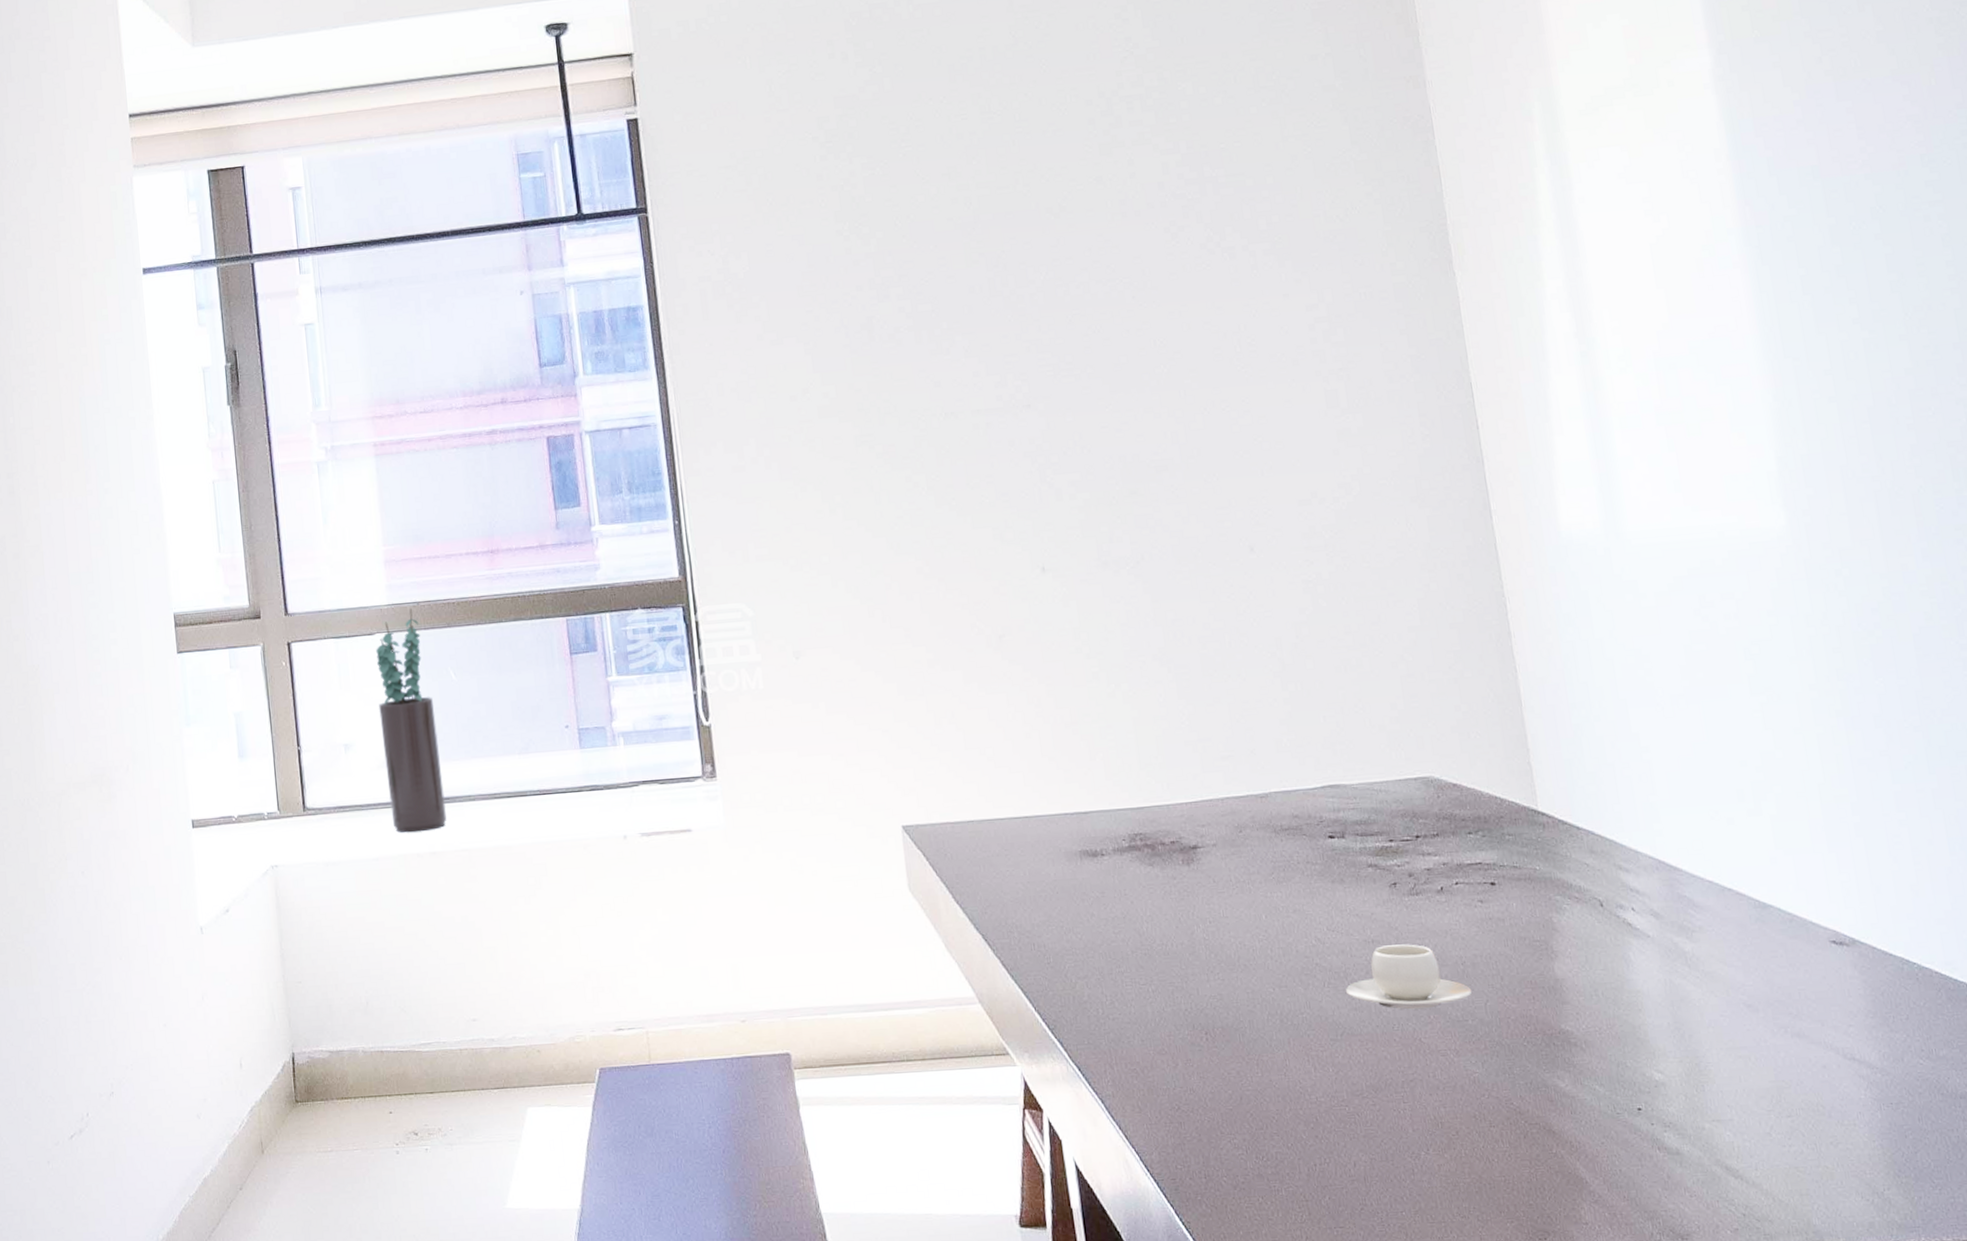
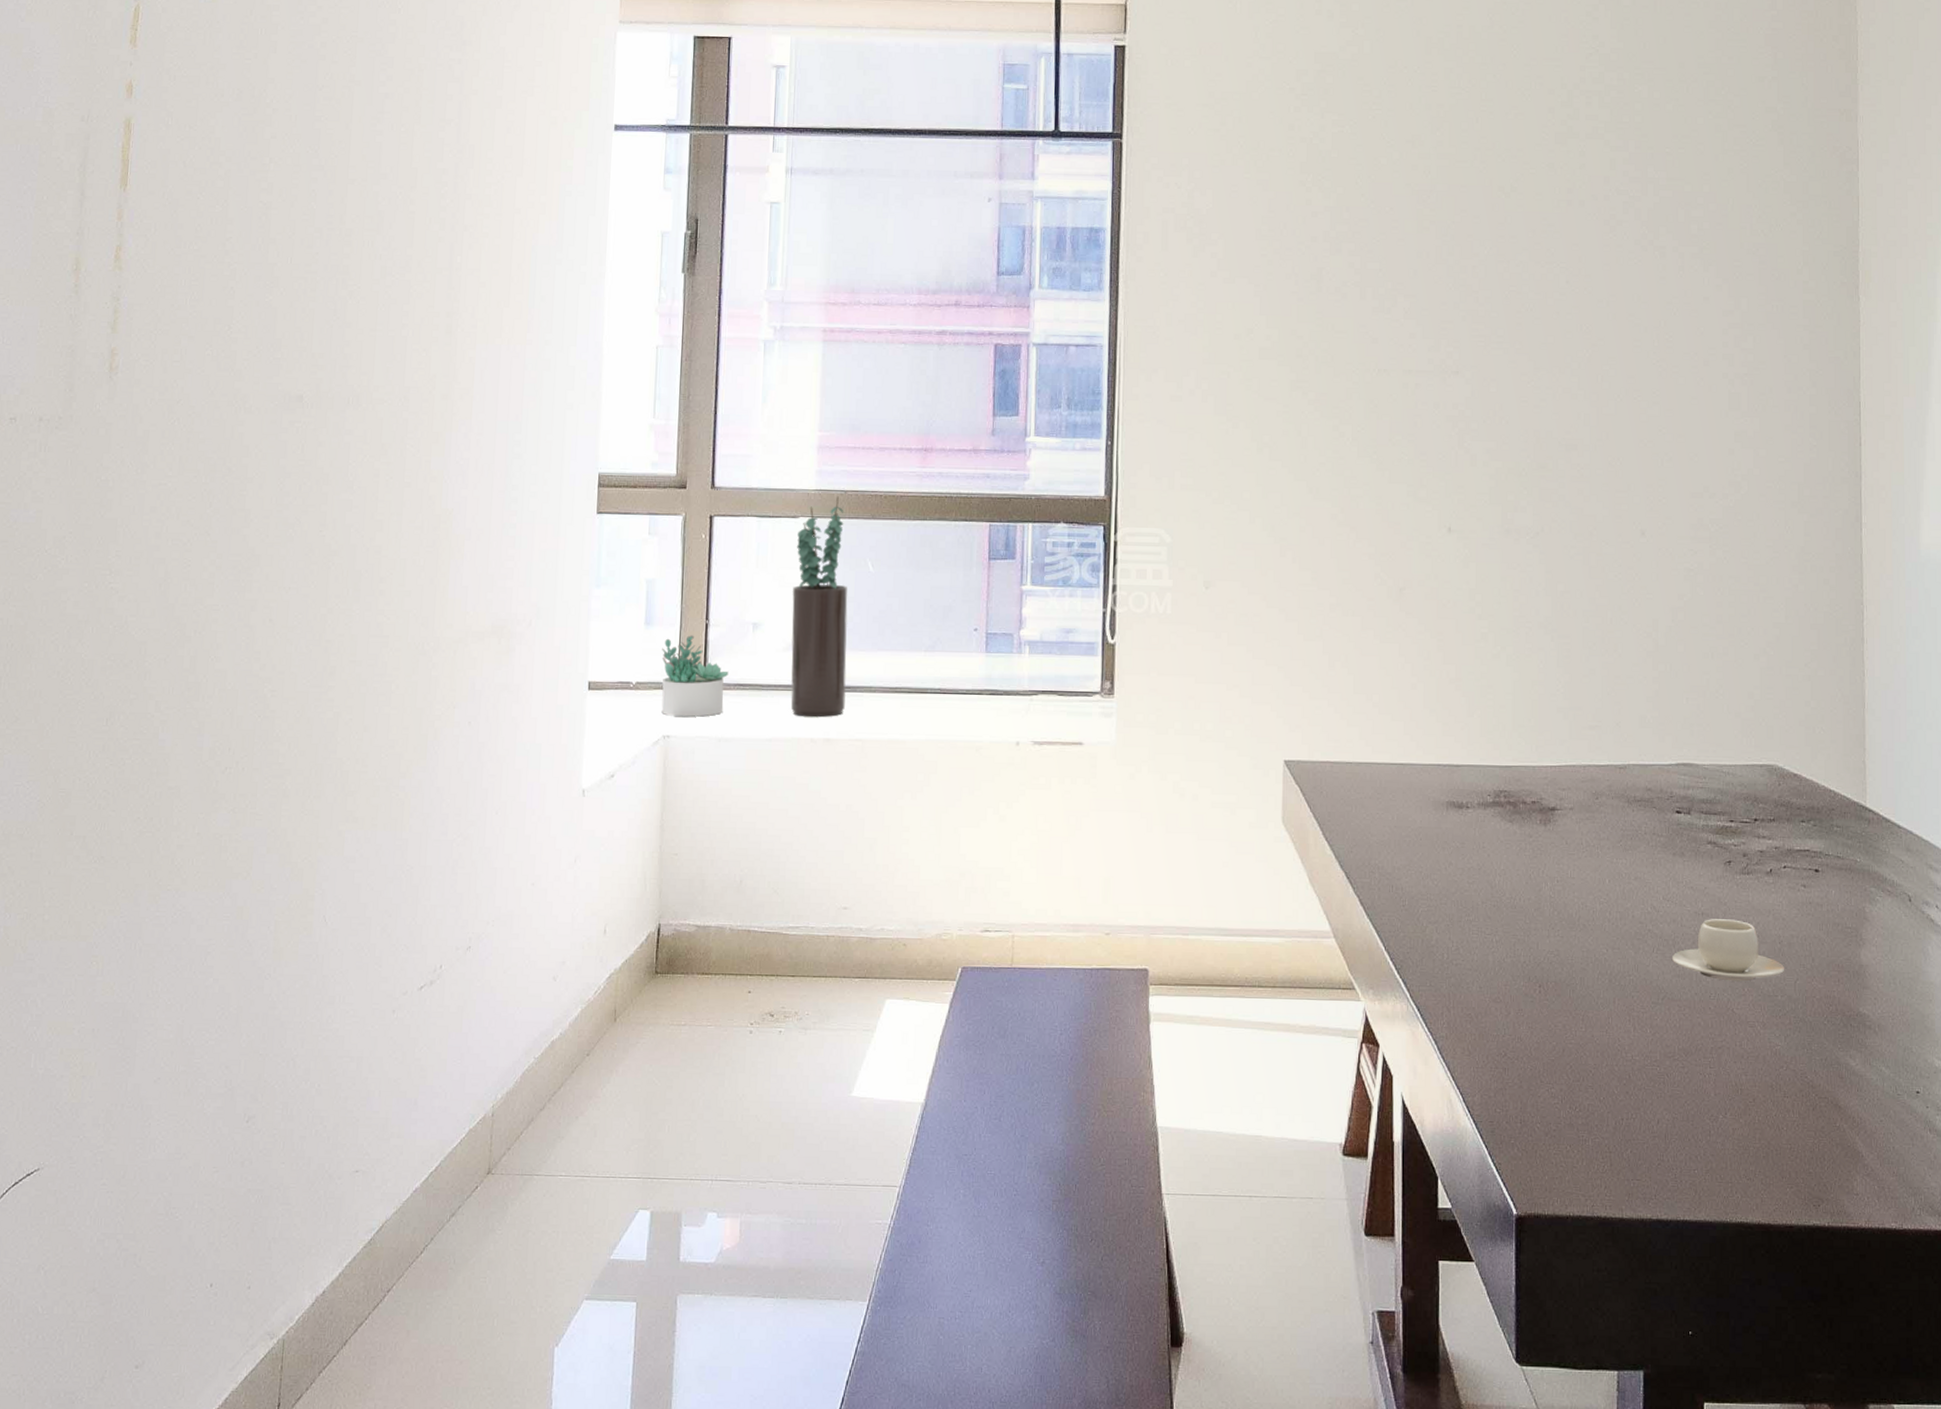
succulent plant: none [258,763,327,846] -> present [661,635,729,717]

